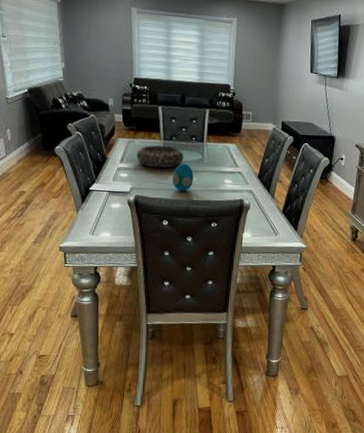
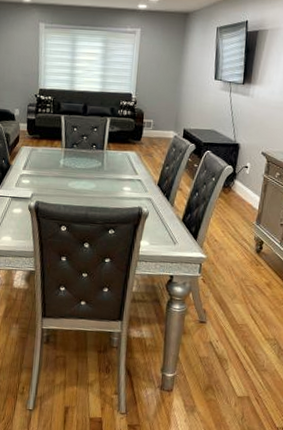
decorative bowl: present [136,145,184,168] -> none [38,152,84,175]
decorative egg: present [172,163,194,191] -> none [72,170,93,198]

